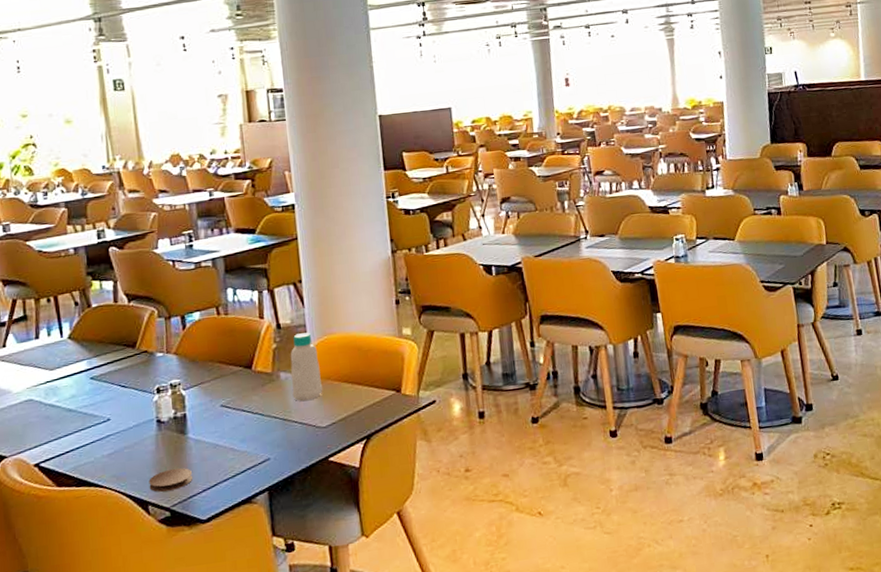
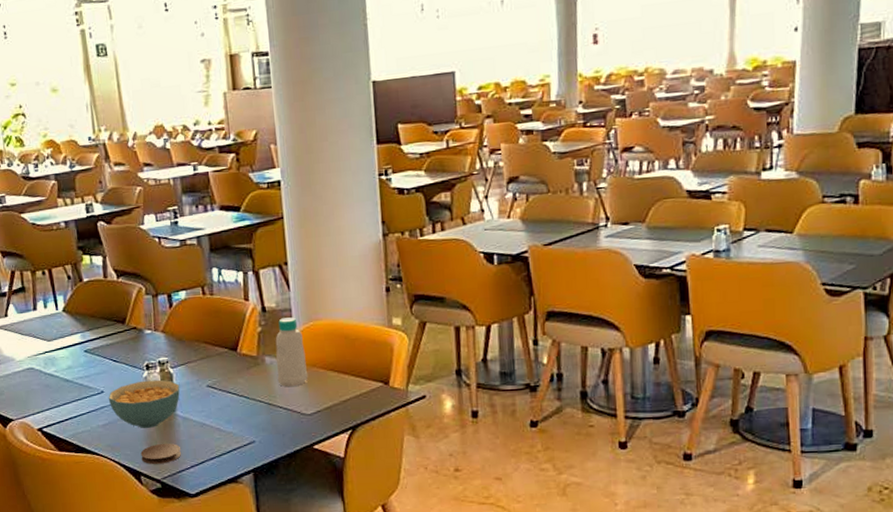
cereal bowl: none [115,402,193,455] -> present [108,379,181,428]

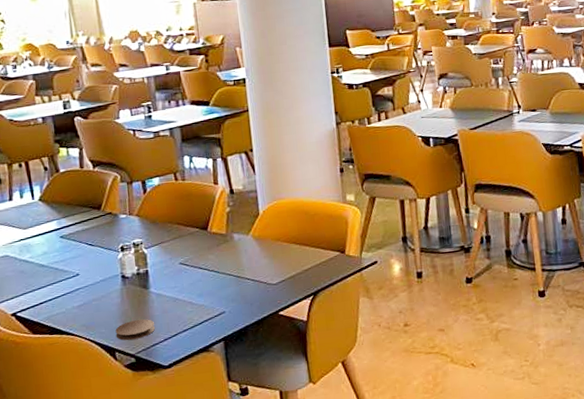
cereal bowl: present [108,379,181,428] -> none [83,260,154,307]
bottle: present [275,317,308,387] -> none [242,197,273,261]

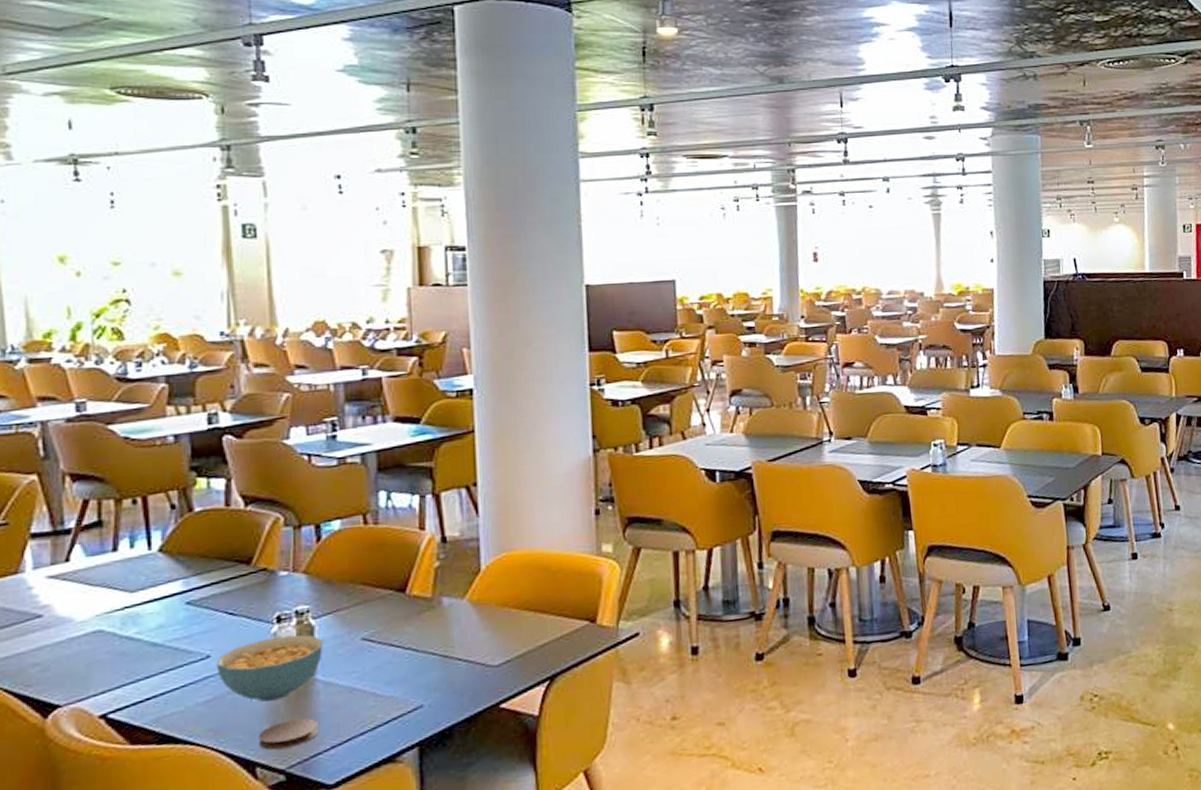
cereal bowl: none [83,260,154,307] -> present [216,635,324,702]

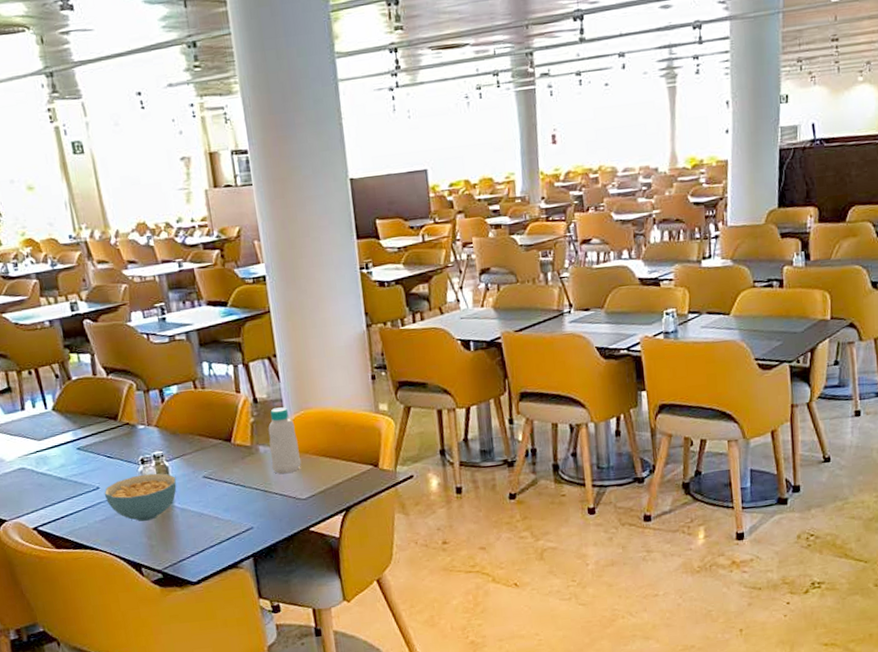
coaster: present [258,718,318,750] -> none [140,534,181,556]
bottle: none [456,548,497,634] -> present [268,407,302,474]

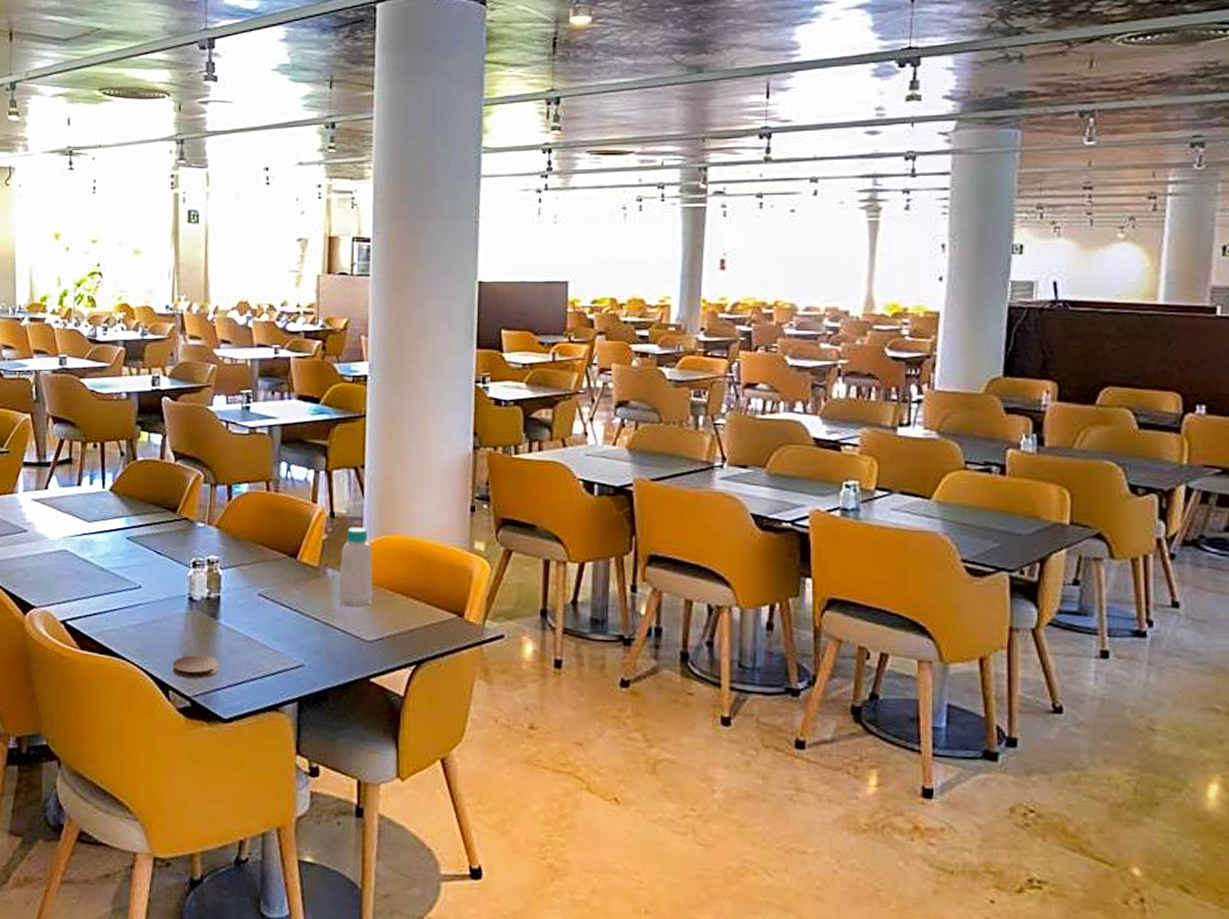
cereal bowl: present [104,473,177,522] -> none [145,579,228,635]
coaster: none [140,534,181,556] -> present [172,654,218,679]

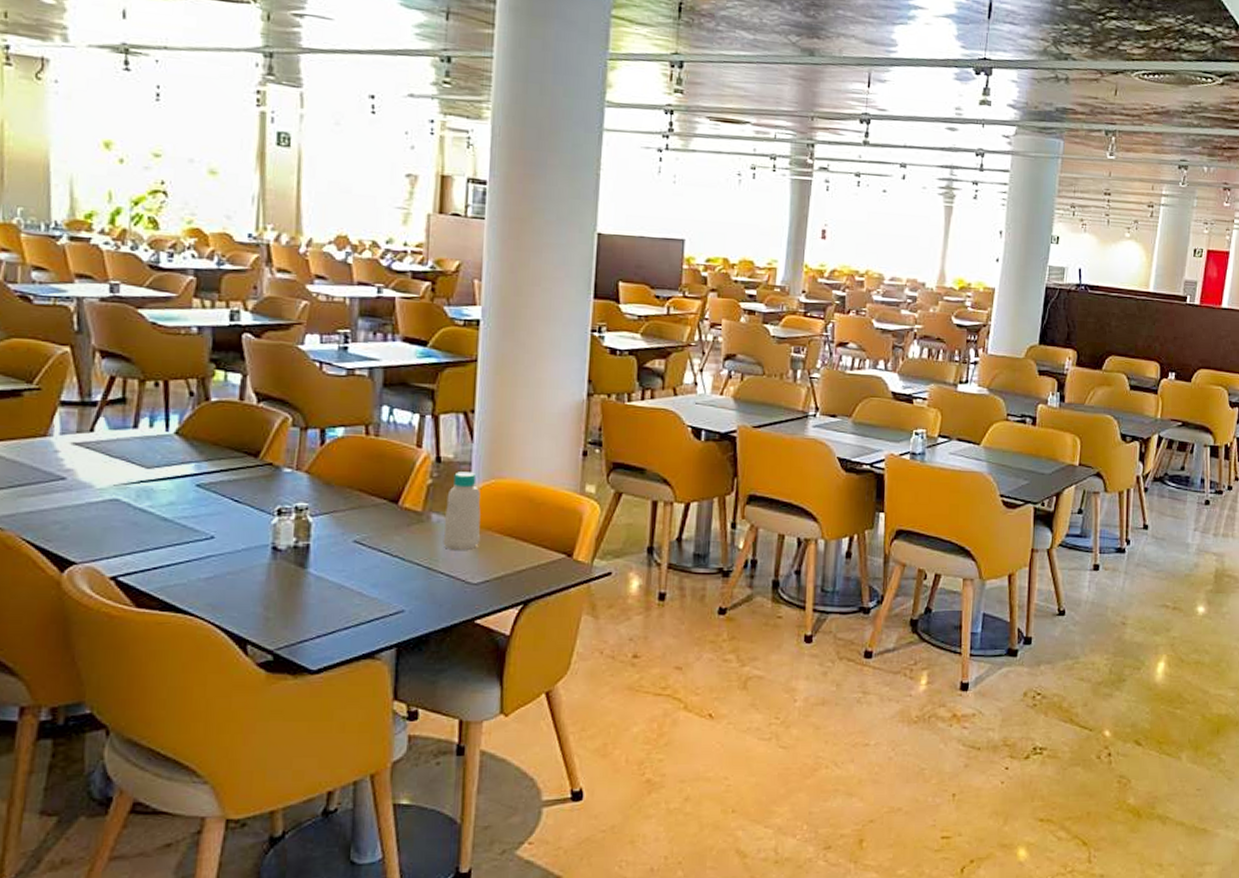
coaster: present [172,654,218,679] -> none [251,606,306,631]

